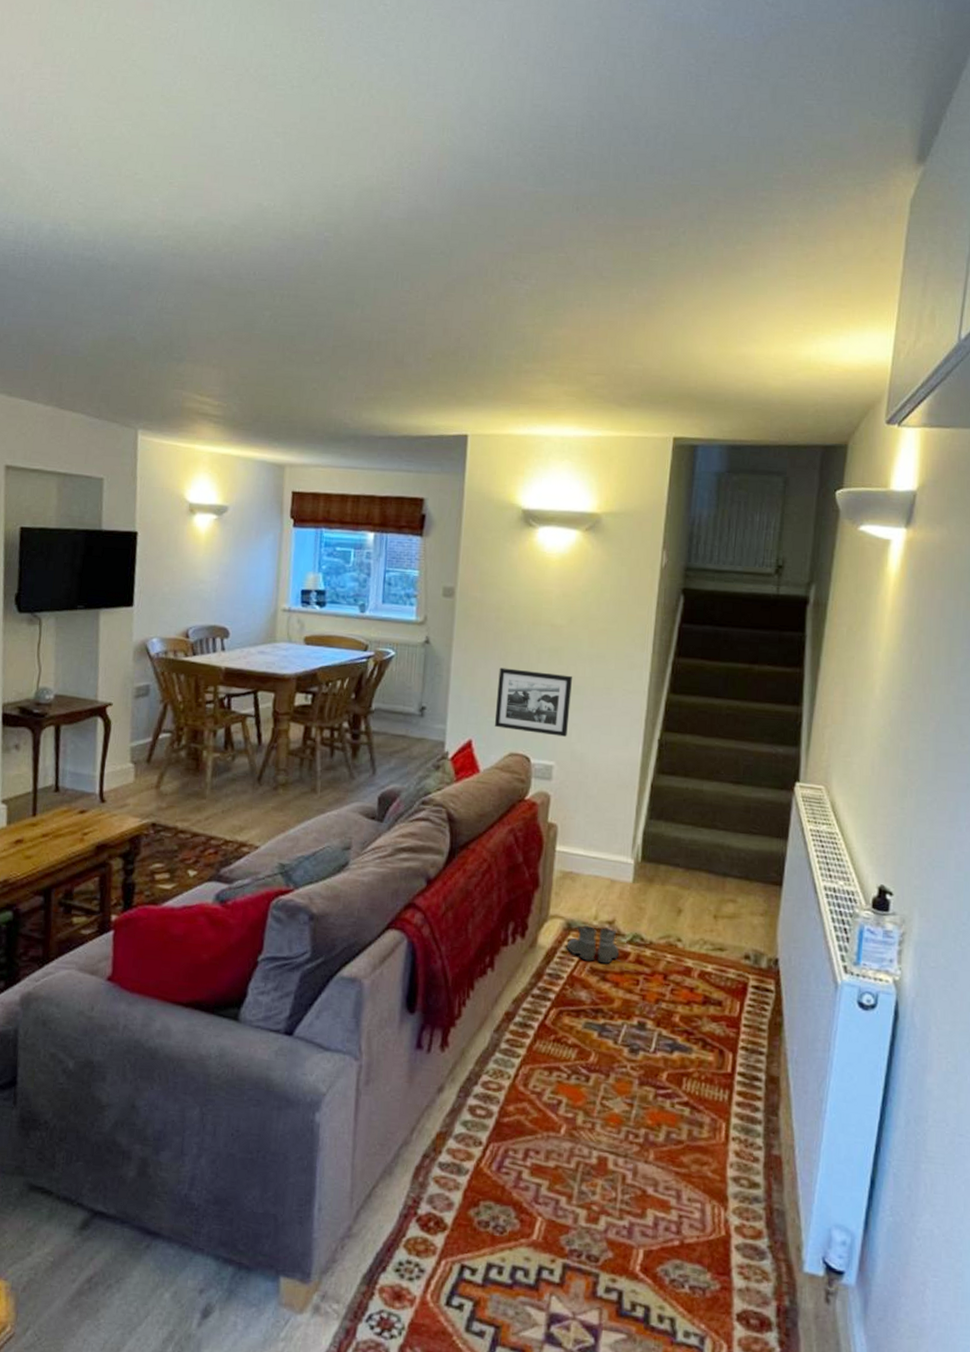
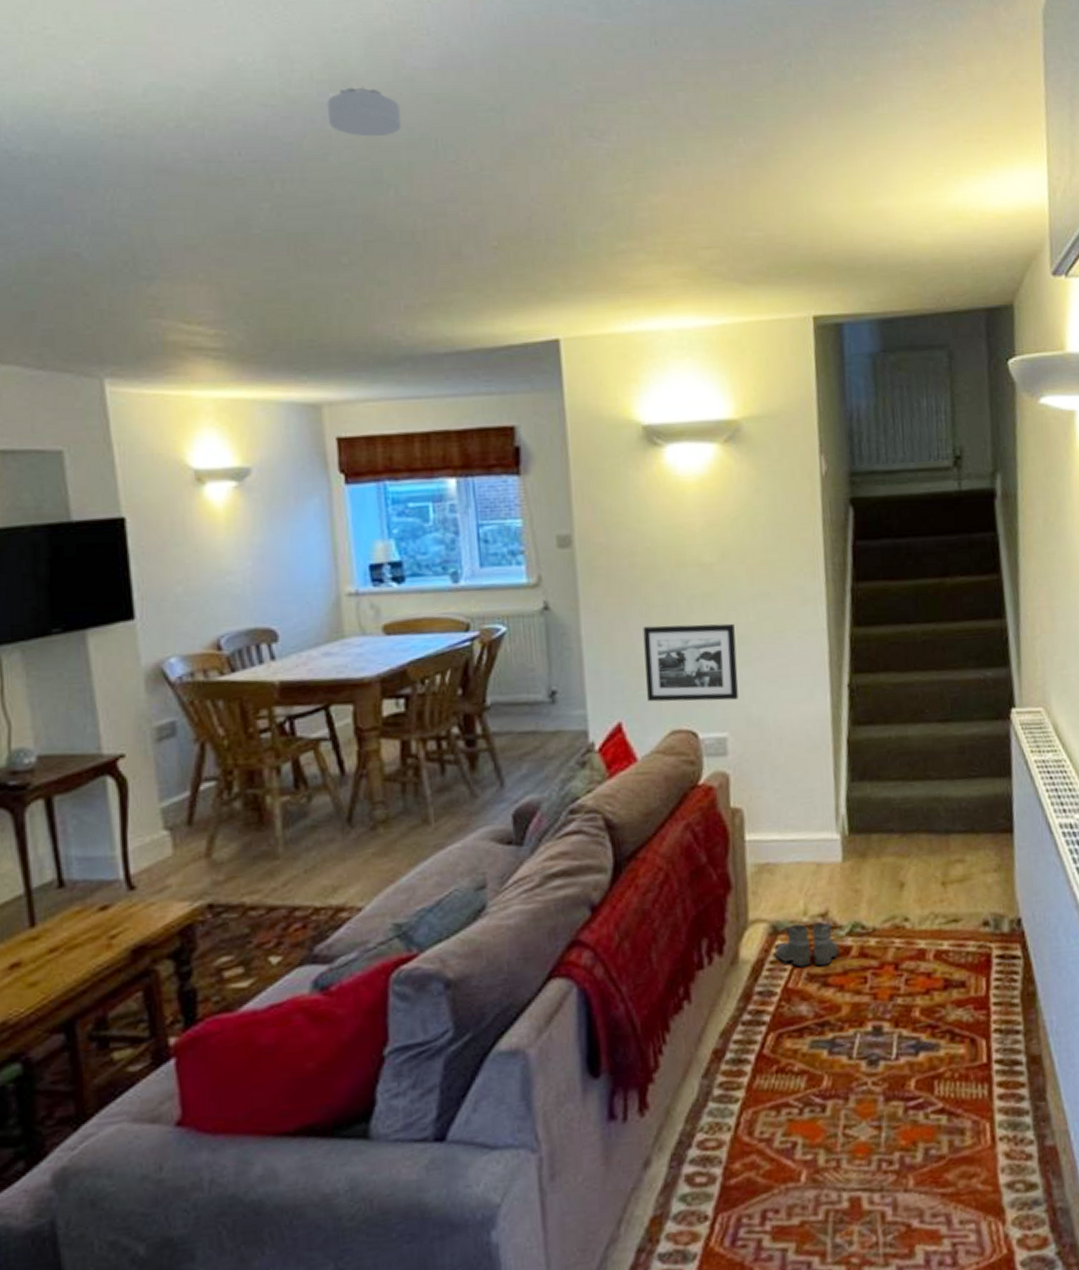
smoke detector: none [321,229,374,268] -> present [327,87,402,137]

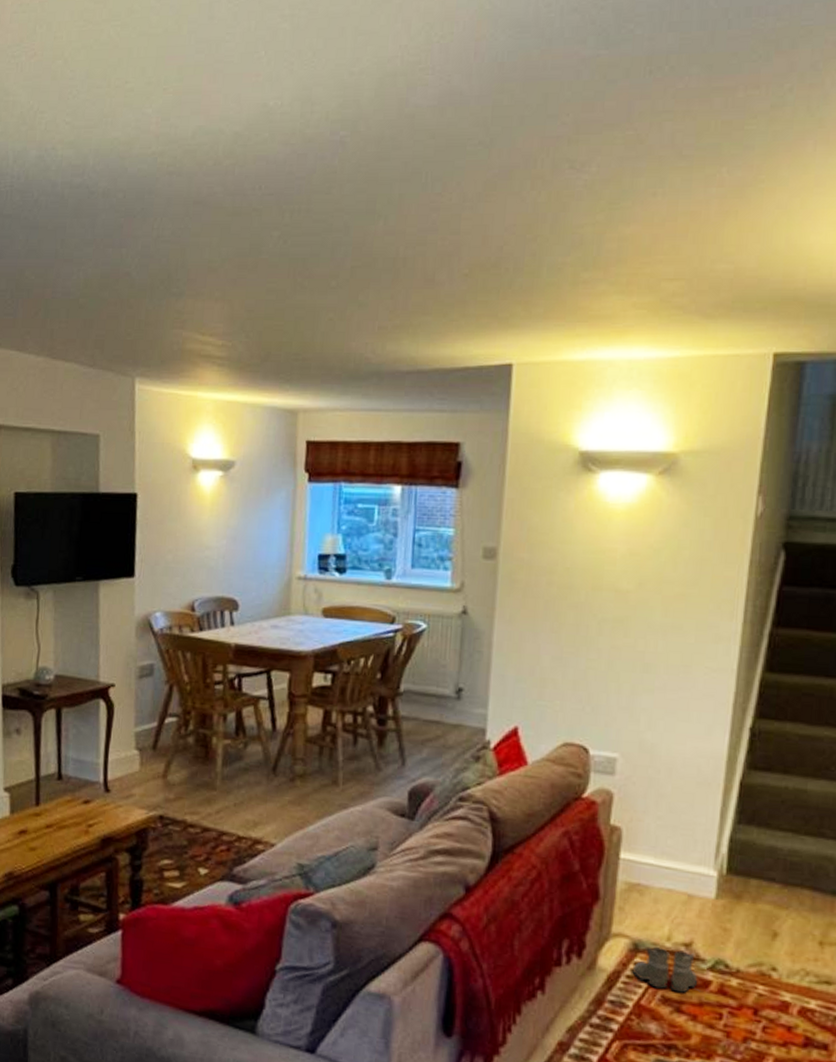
smoke detector: present [327,87,402,137] -> none [336,125,399,171]
picture frame: present [643,623,738,702] -> none [544,642,641,724]

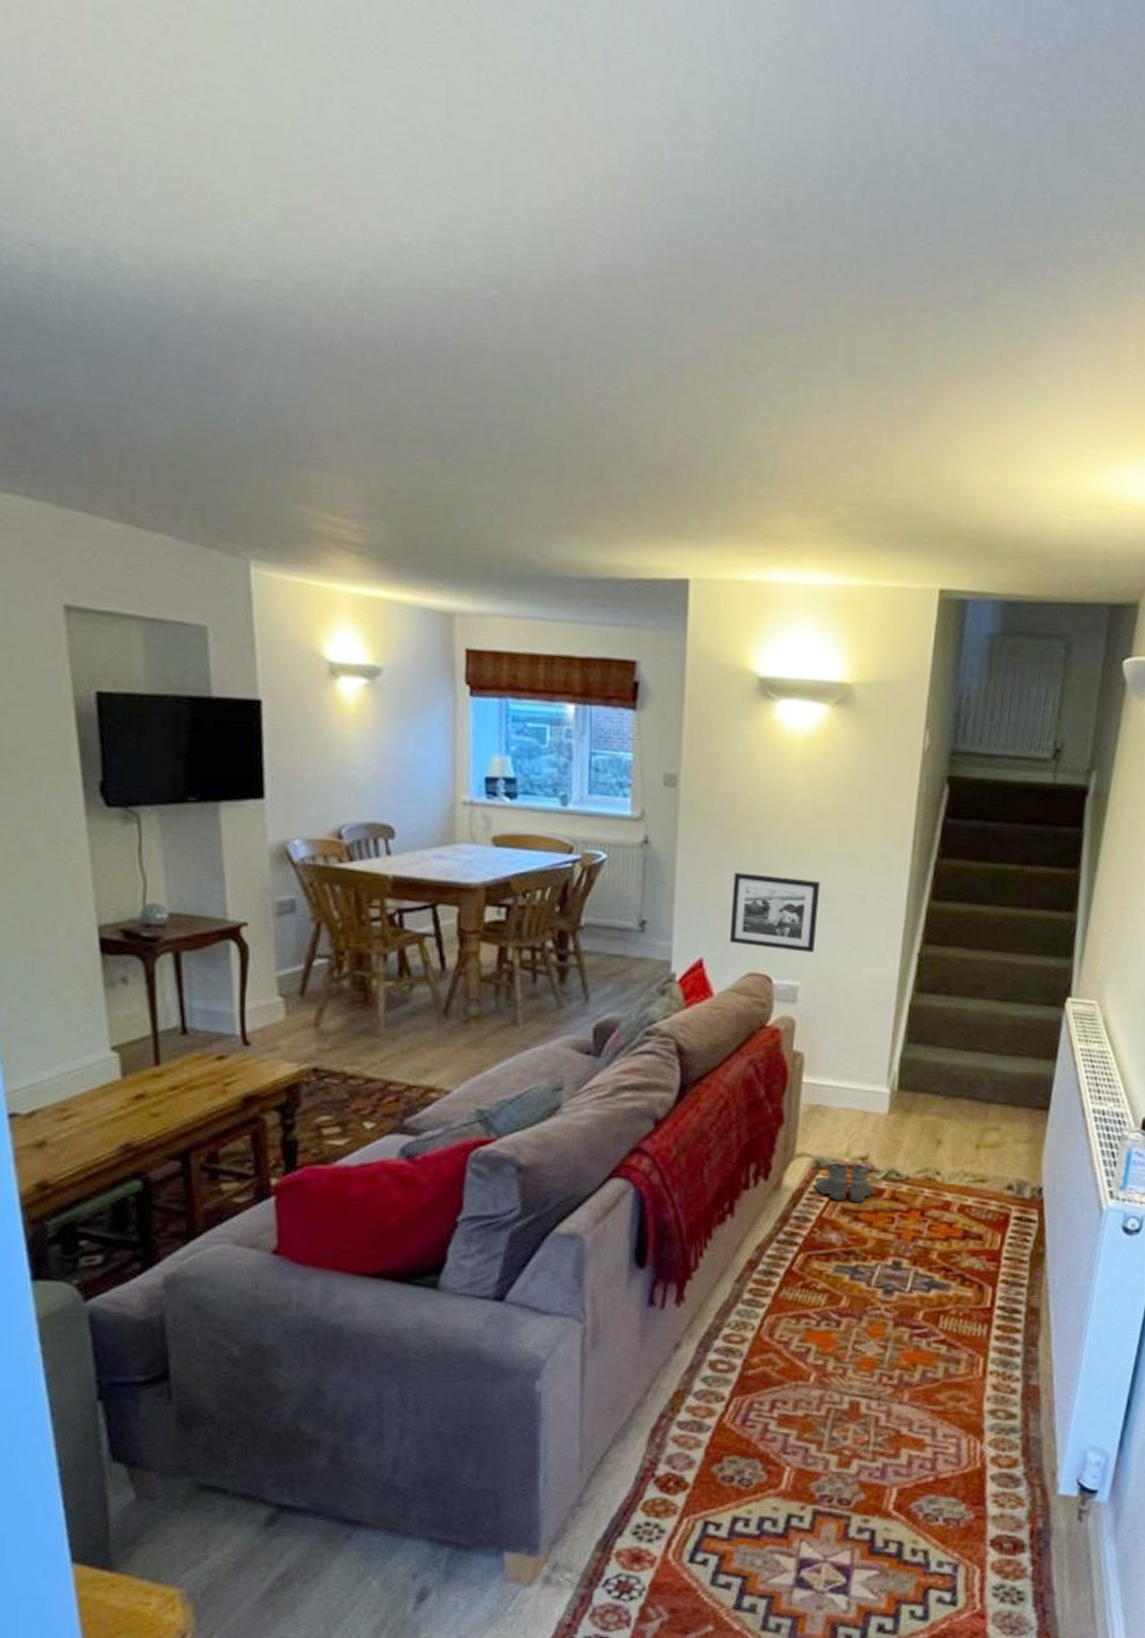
picture frame: none [544,642,641,724] -> present [729,872,820,953]

